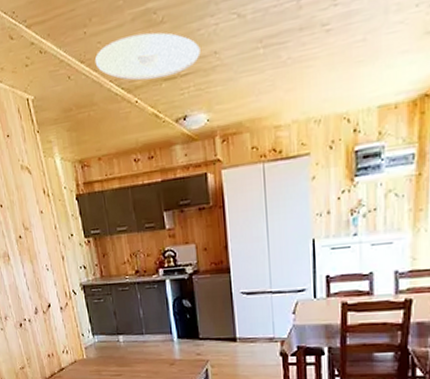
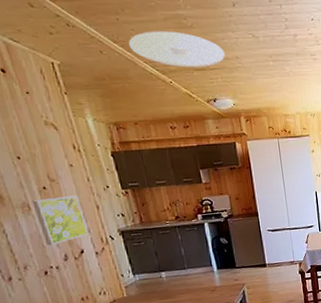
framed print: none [11,245,55,297] -> present [32,195,88,245]

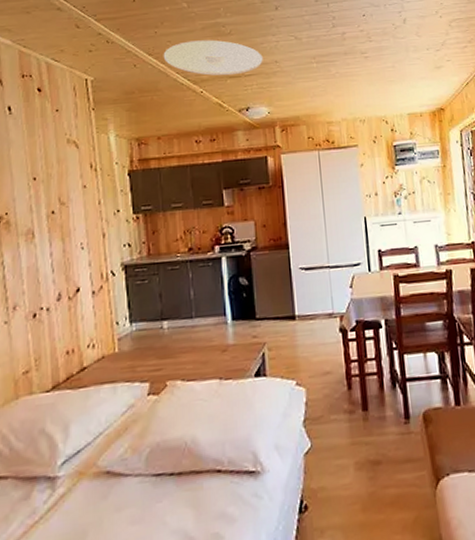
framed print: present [32,195,88,245] -> none [37,221,88,281]

